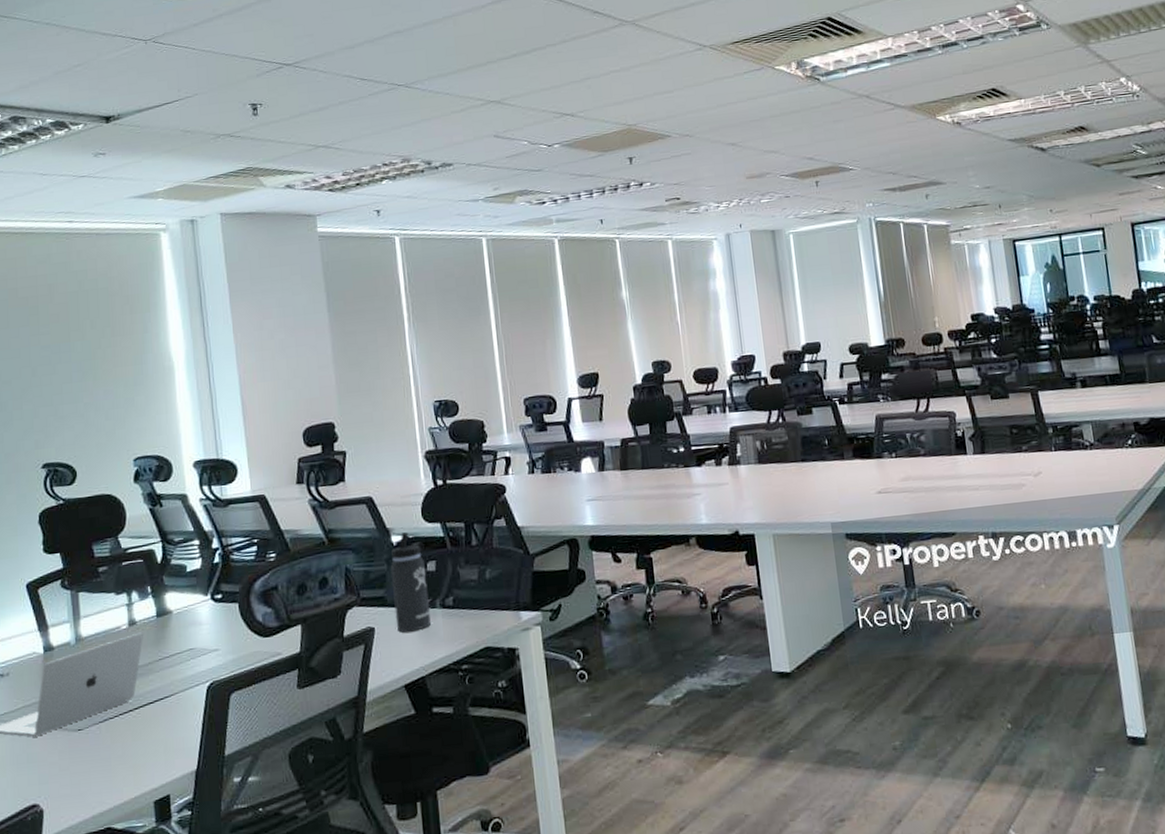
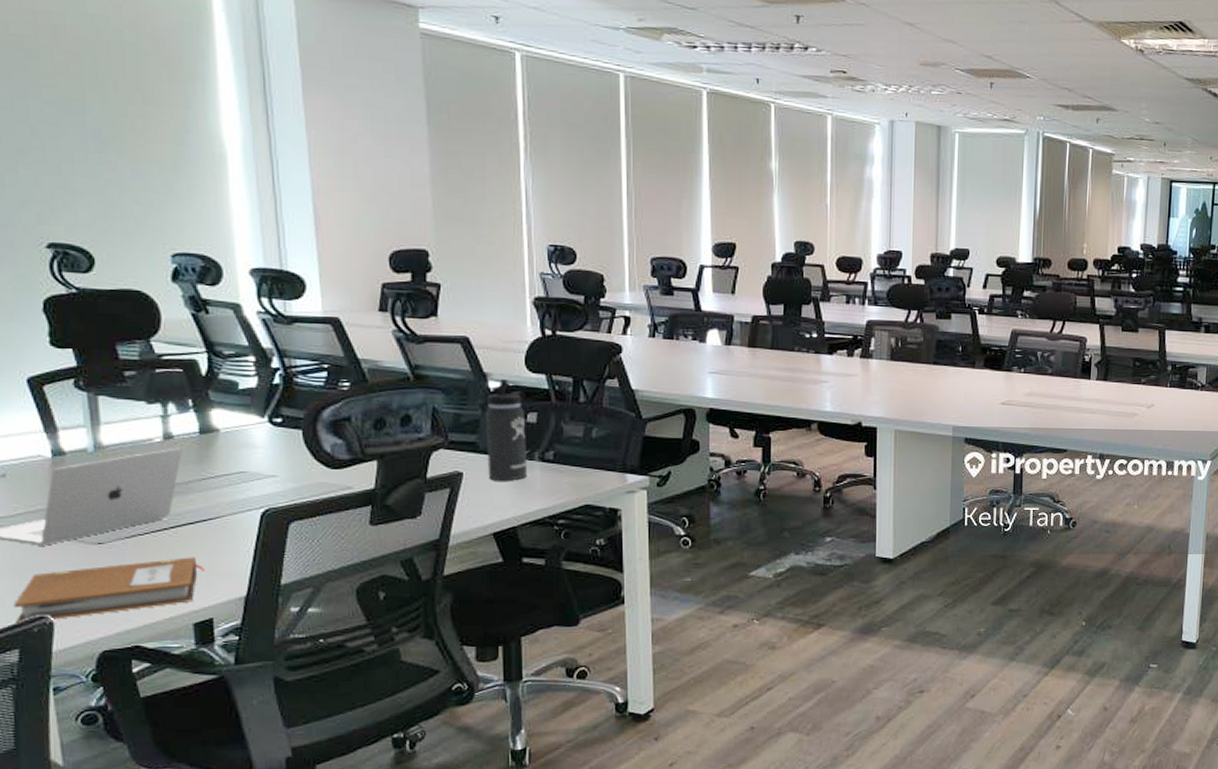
notebook: none [12,735,162,814] -> present [13,557,205,624]

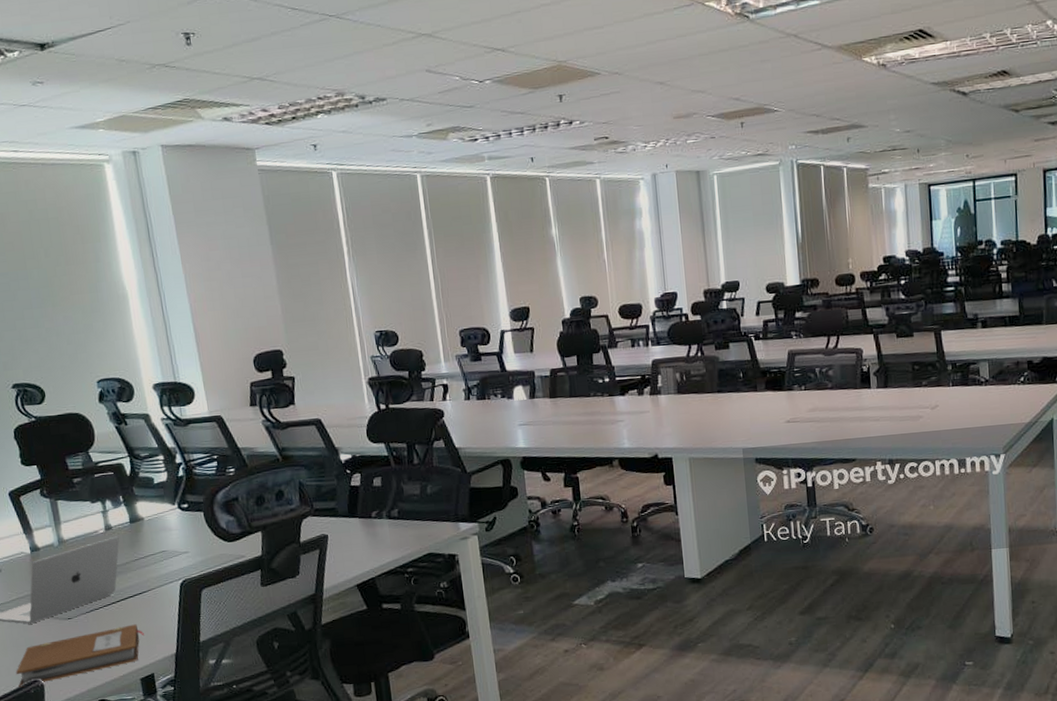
thermos bottle: present [485,379,527,481] -> none [340,451,378,540]

